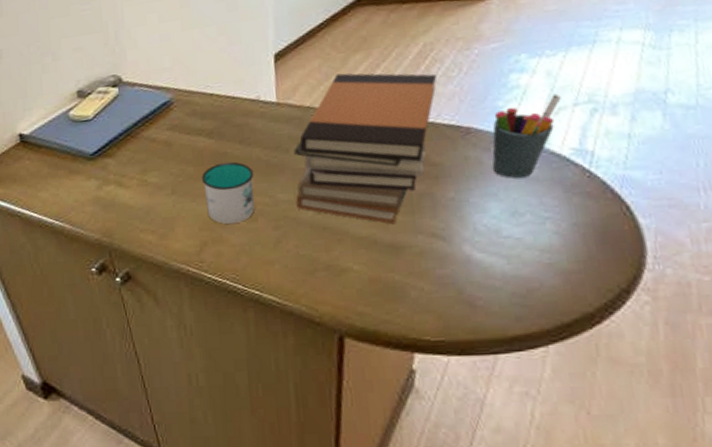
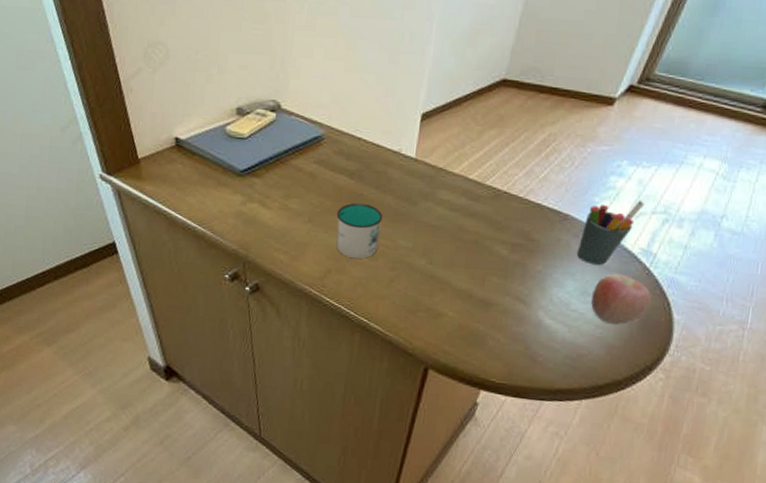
book stack: present [294,73,438,225] -> none [413,144,553,284]
apple: none [524,182,605,246] -> present [591,273,652,326]

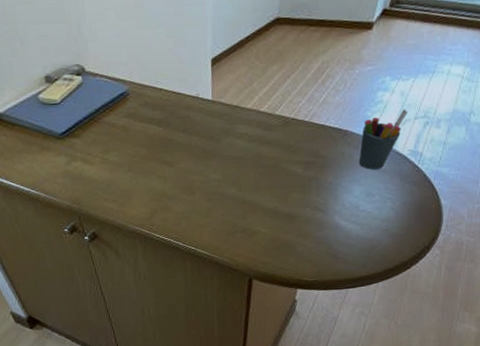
mug: present [336,202,383,259] -> none [152,147,193,196]
apple: present [591,273,652,326] -> none [375,174,423,218]

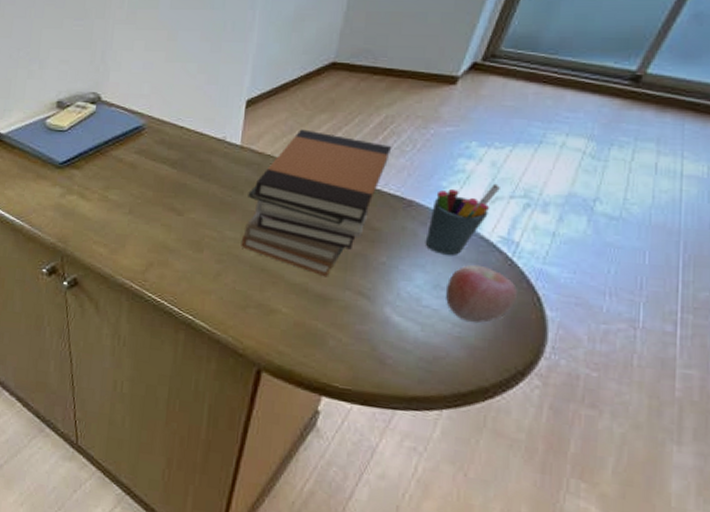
book stack: none [223,80,329,200] -> present [241,129,392,277]
apple: none [375,174,423,218] -> present [445,264,518,324]

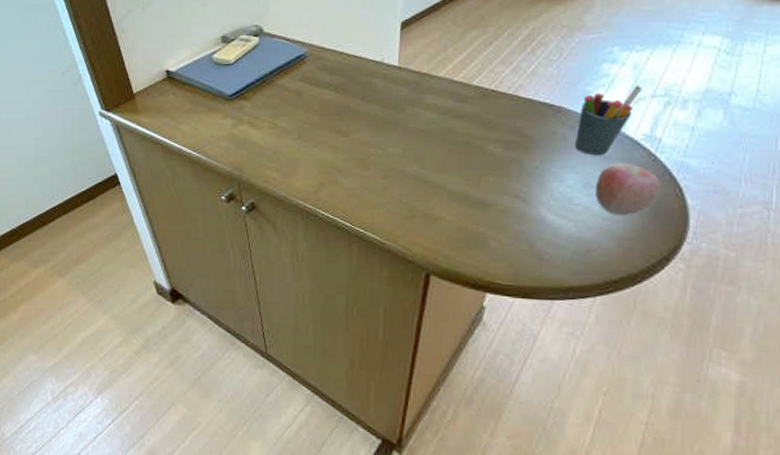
book stack: present [241,129,392,277] -> none [404,46,540,184]

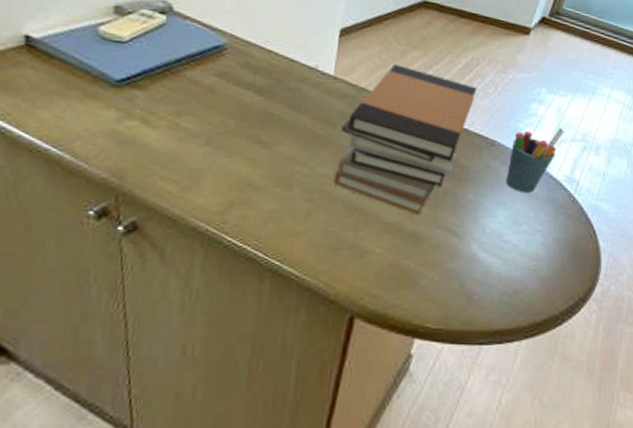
book stack: none [404,46,540,184] -> present [333,64,477,215]
apple: present [594,162,662,216] -> none [522,201,579,256]

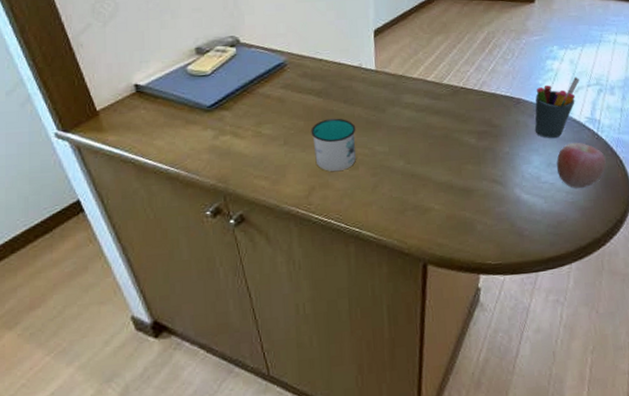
mug: none [241,123,298,188] -> present [310,118,356,171]
book stack: present [333,64,477,215] -> none [389,50,497,173]
apple: none [522,201,579,256] -> present [556,142,607,189]

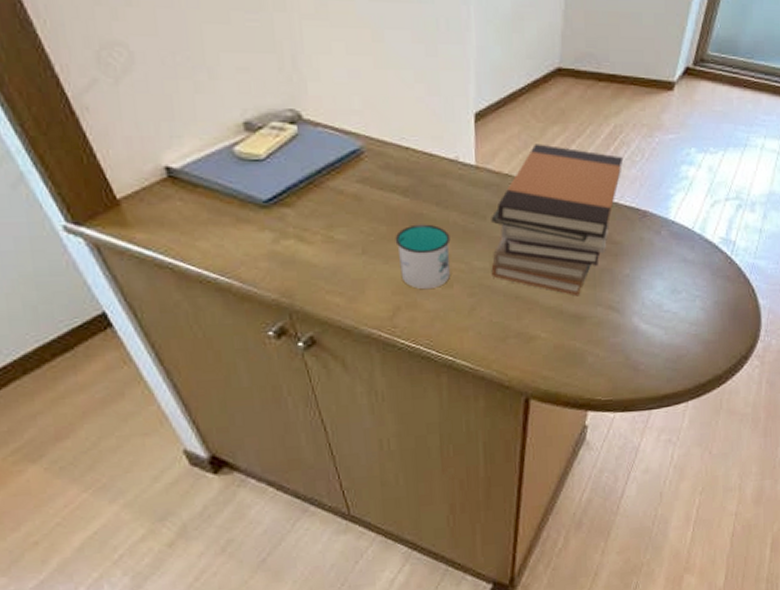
book stack: none [389,50,497,173] -> present [491,144,624,297]
pen holder: present [534,76,580,138] -> none [661,187,717,260]
apple: present [556,142,607,189] -> none [681,266,738,320]

